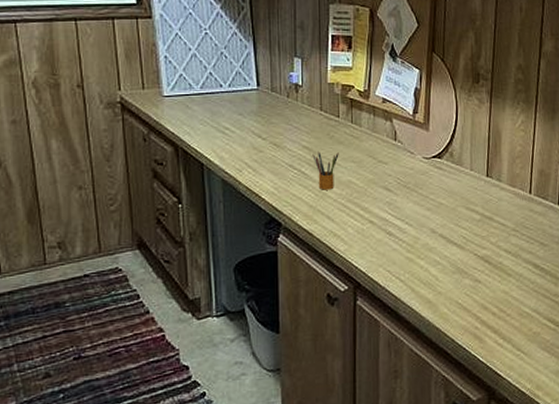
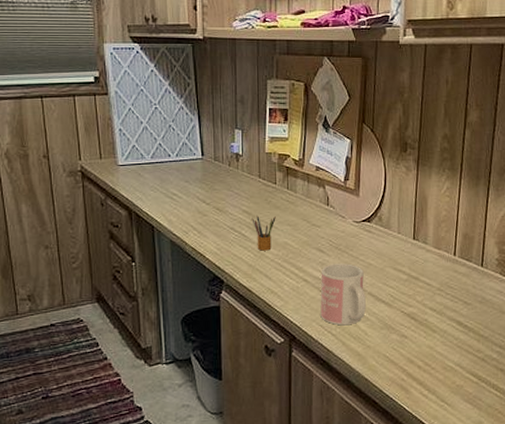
mug: none [387,203,437,271] -> present [320,263,366,326]

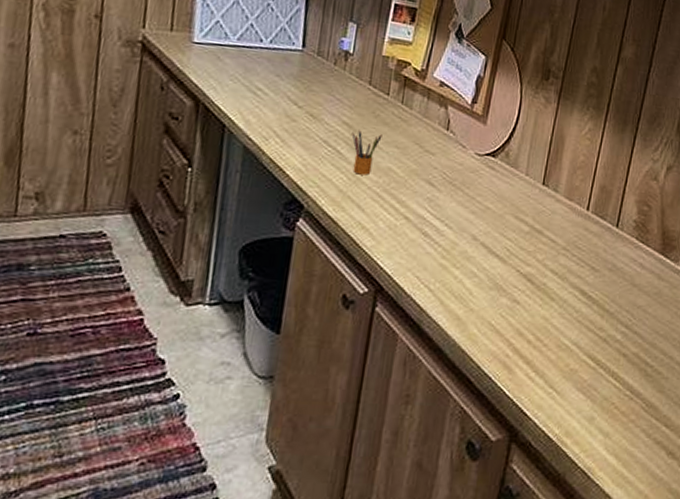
mug: present [320,263,366,326] -> none [418,201,479,281]

